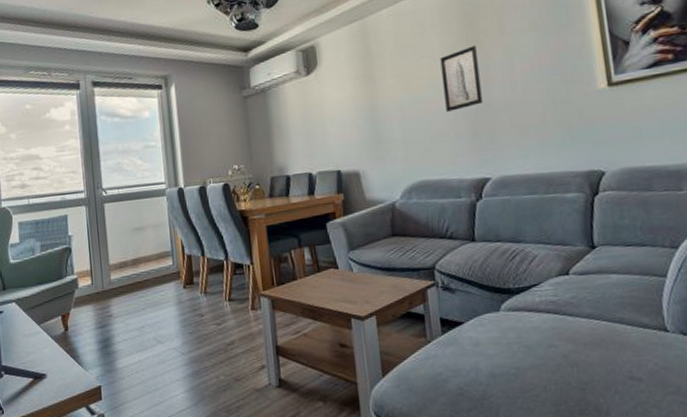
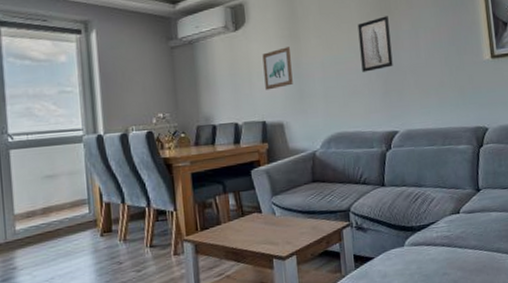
wall art: none [335,88,369,137] -> present [262,47,293,90]

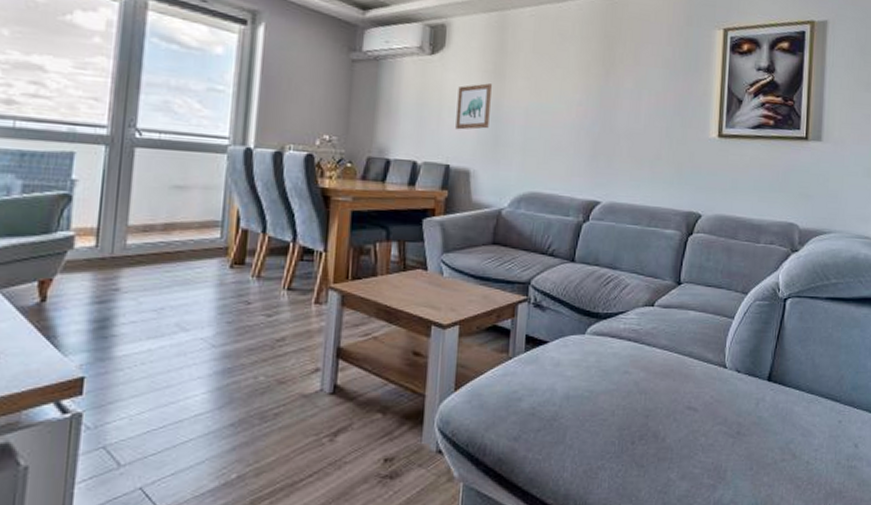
wall art: present [357,16,393,72] -> none [570,68,611,129]

